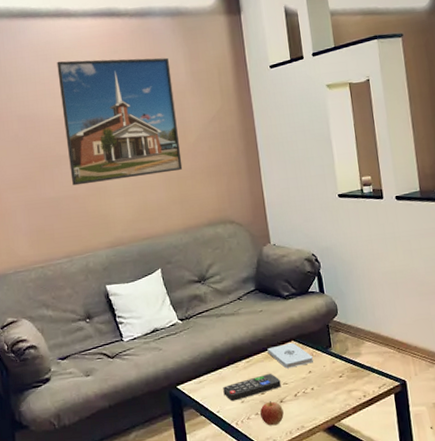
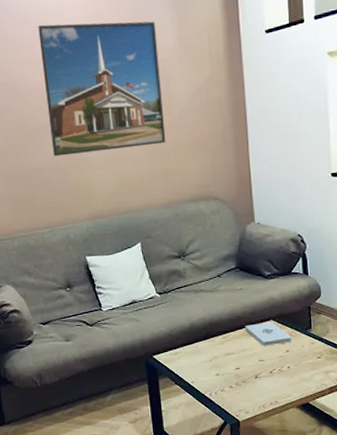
remote control: present [223,373,281,402] -> none [198,349,257,374]
apple: present [259,401,284,426] -> none [233,376,258,399]

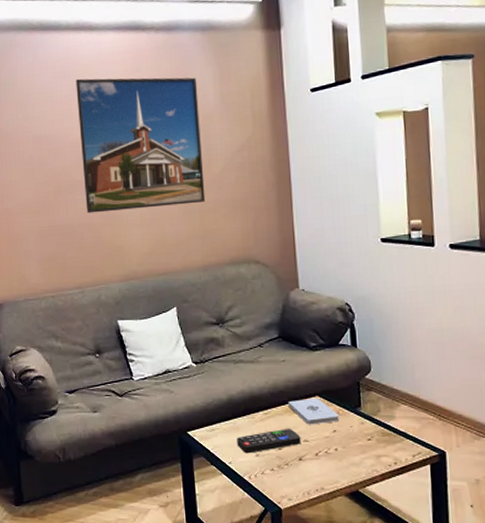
remote control: none [198,349,257,374] -> present [237,428,301,454]

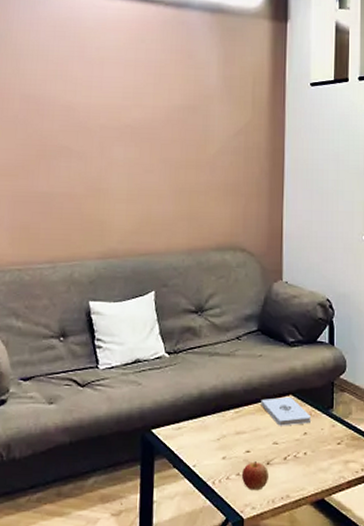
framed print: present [75,77,206,214] -> none [69,41,201,184]
remote control: present [237,428,301,454] -> none [204,428,271,456]
apple: none [275,458,302,484] -> present [241,461,269,491]

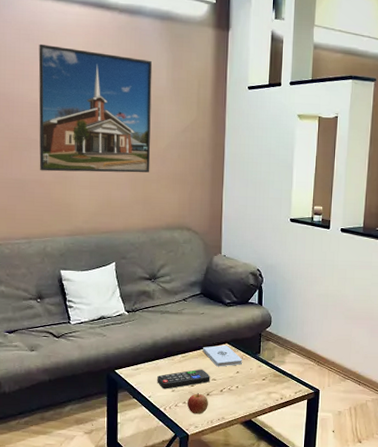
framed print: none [69,41,201,184] -> present [38,43,153,173]
remote control: none [204,428,271,456] -> present [157,369,210,389]

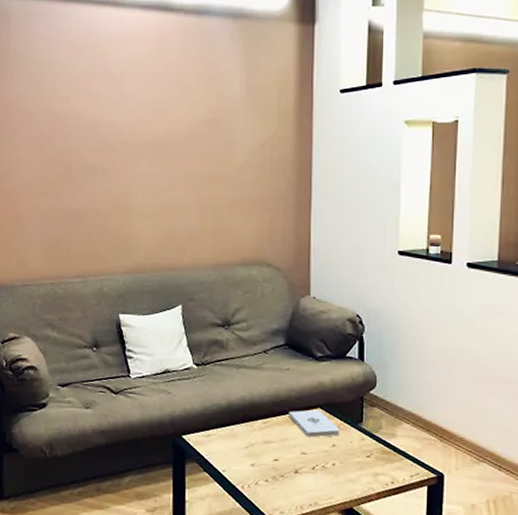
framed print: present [38,43,153,173] -> none [95,56,224,200]
remote control: present [157,369,210,389] -> none [232,439,299,463]
apple: present [187,393,208,414] -> none [269,469,297,497]

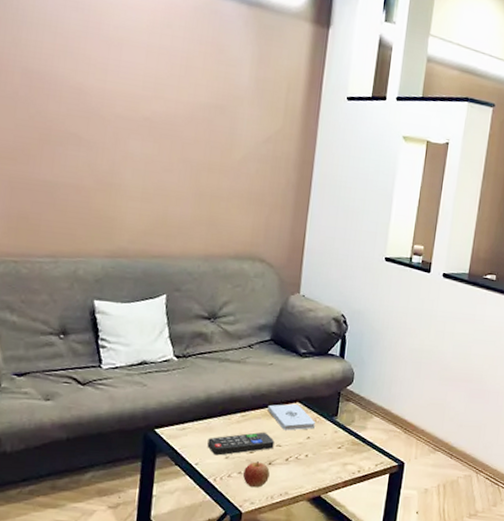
remote control: none [232,439,299,463] -> present [207,432,275,456]
apple: none [269,469,297,497] -> present [242,461,270,488]

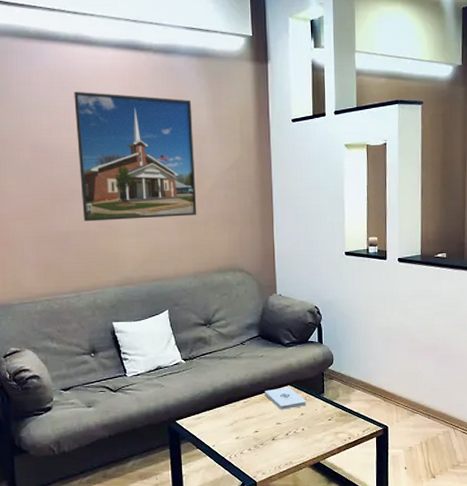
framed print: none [77,15,233,188] -> present [74,91,197,222]
remote control: present [207,432,275,456] -> none [220,413,275,437]
apple: present [242,461,270,488] -> none [252,438,274,461]

